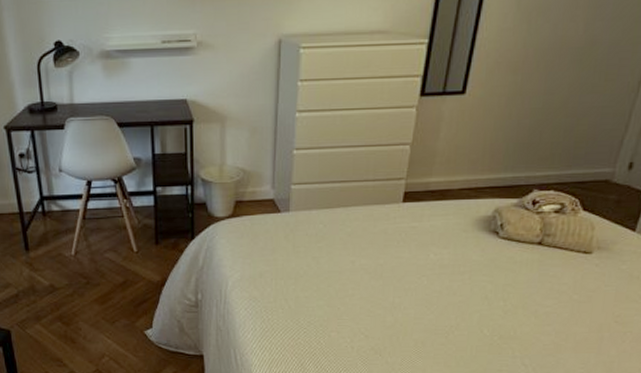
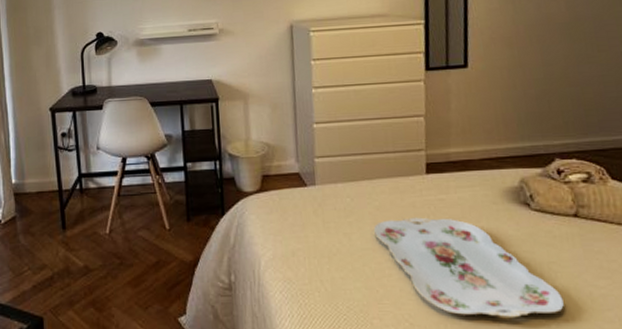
serving tray: none [342,243,510,332] -> present [373,217,564,319]

